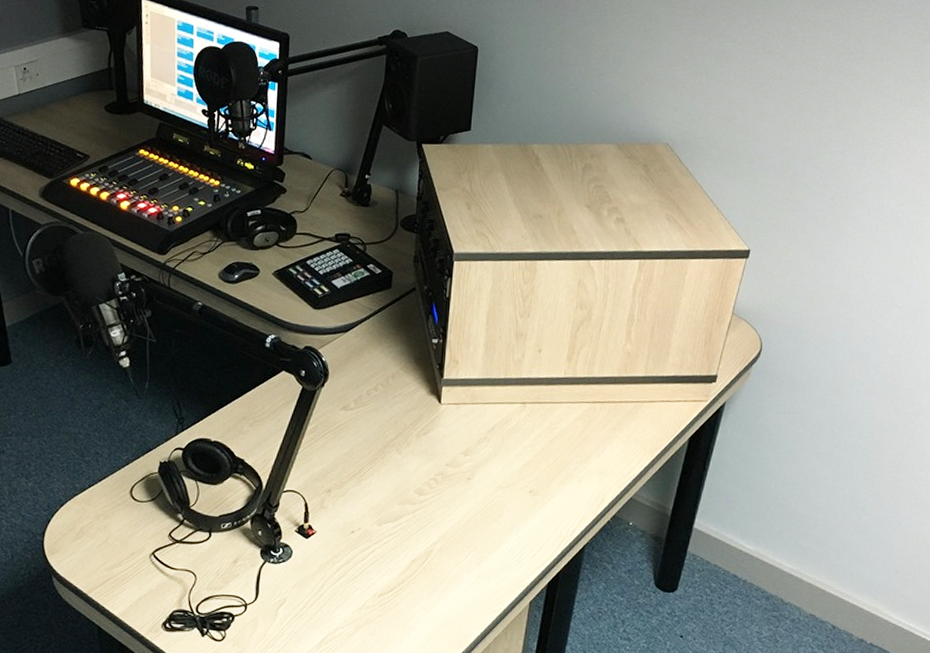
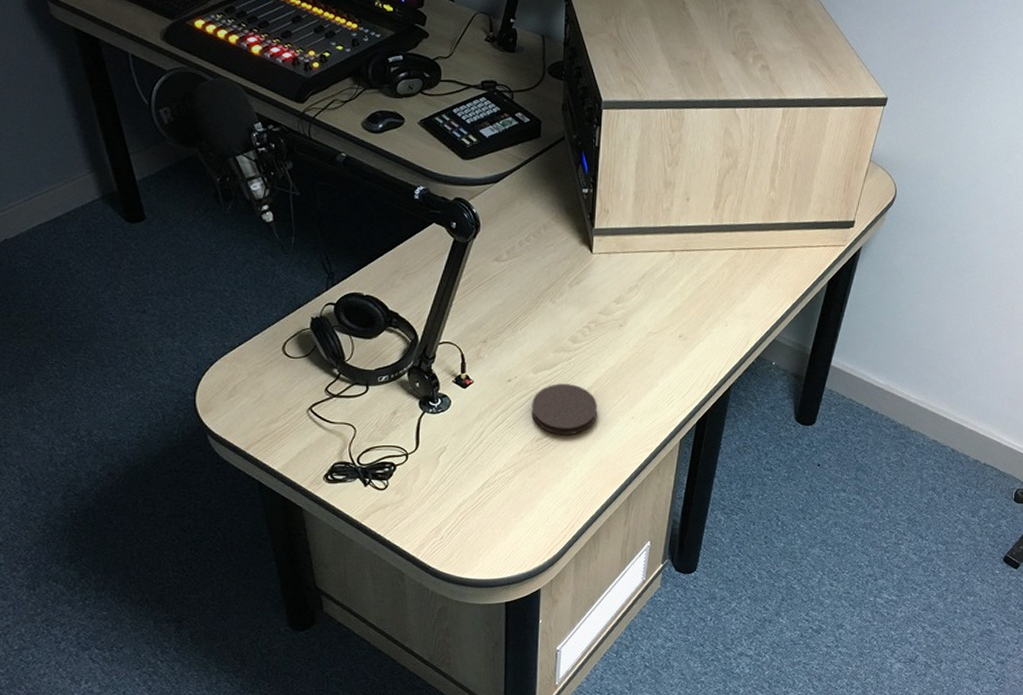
coaster: none [374,537,442,592] -> present [531,384,597,435]

